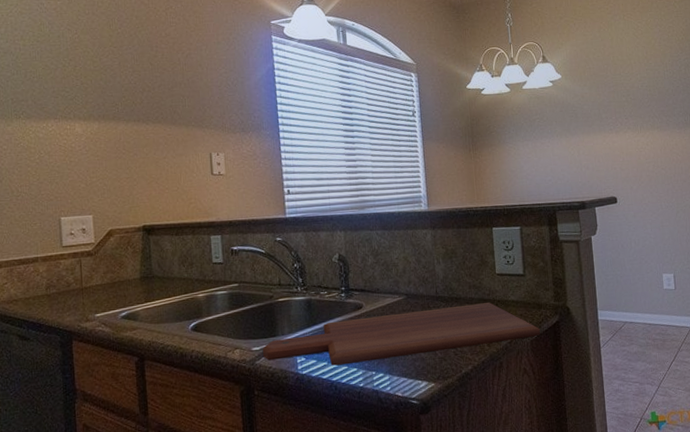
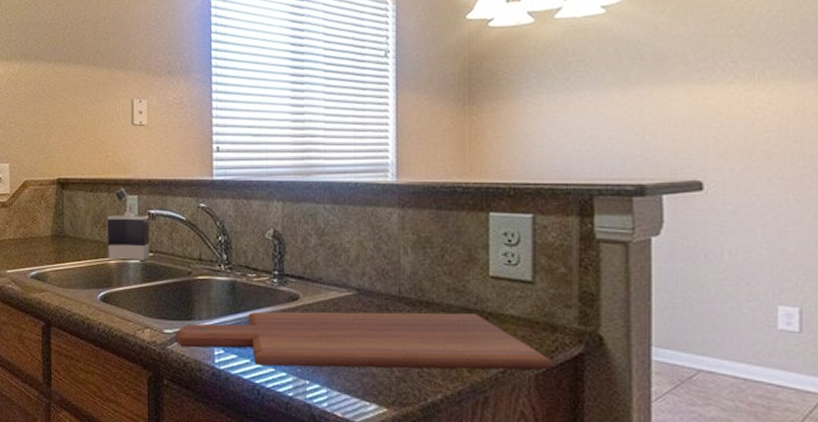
perfume bottle: none [193,230,235,294] -> present [106,189,149,261]

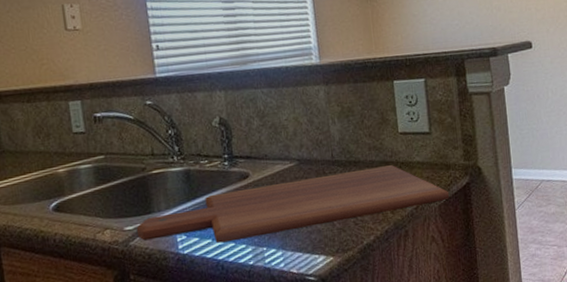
perfume bottle: present [106,189,149,261] -> none [49,95,101,169]

